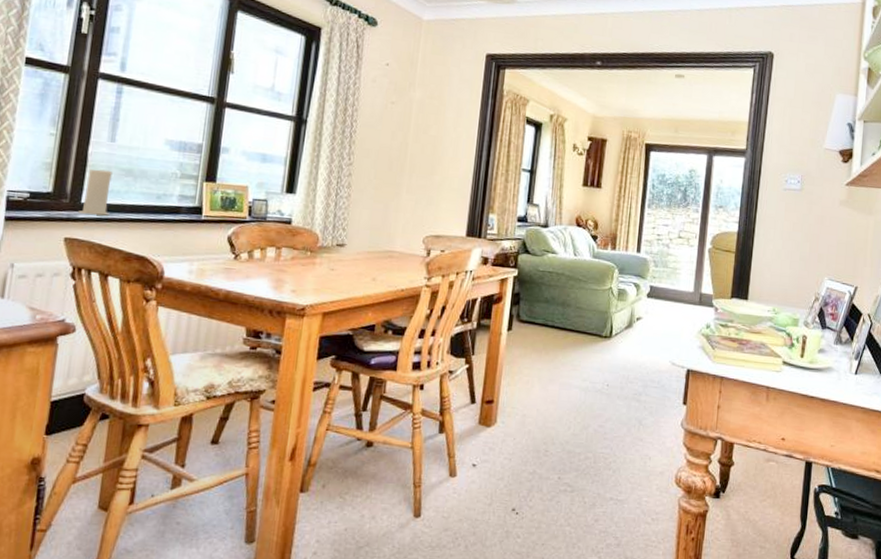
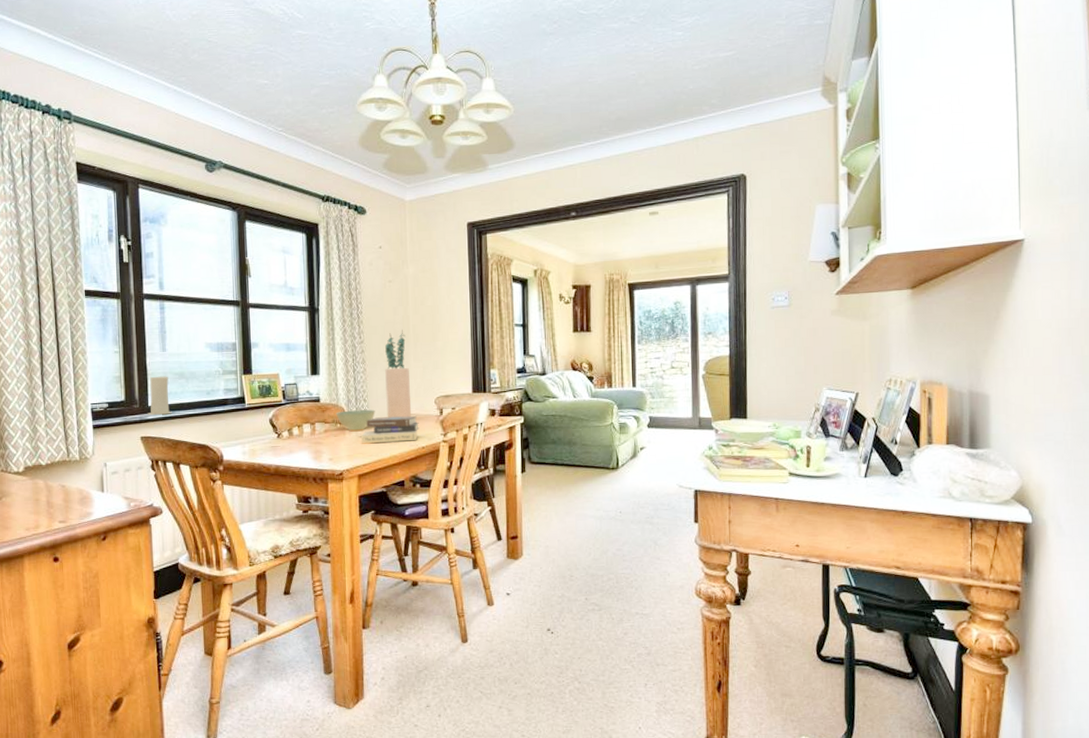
bowl: none [307,238,354,264] -> present [336,409,375,432]
books: none [332,250,402,282] -> present [360,416,419,444]
vase: none [366,157,401,255] -> present [385,329,412,418]

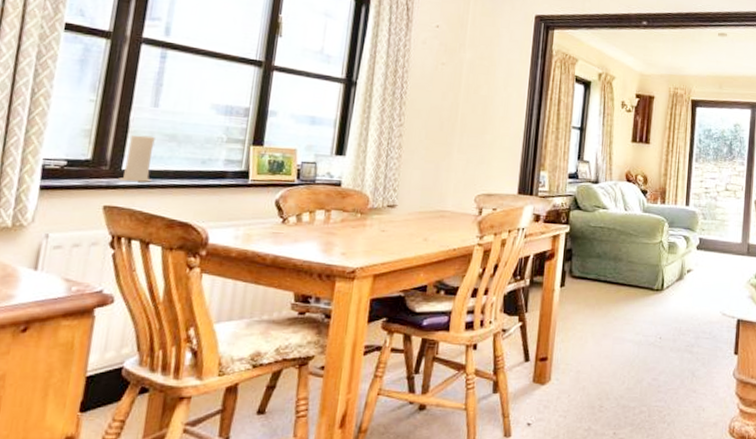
bowl: present [336,409,375,432] -> none [357,199,405,225]
books: present [360,416,419,444] -> none [382,210,454,242]
vase: present [385,329,412,418] -> none [418,117,452,214]

